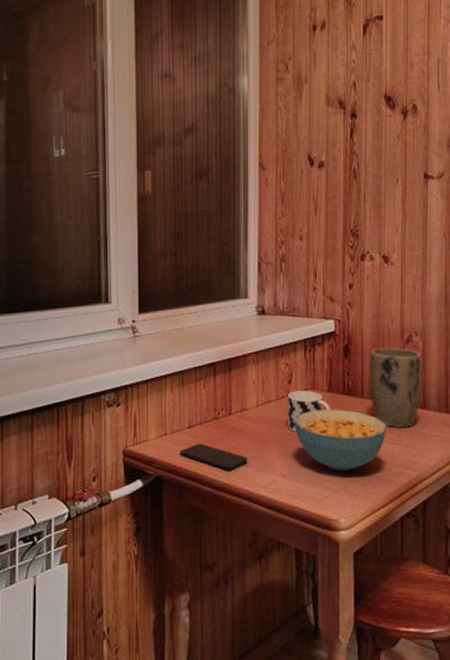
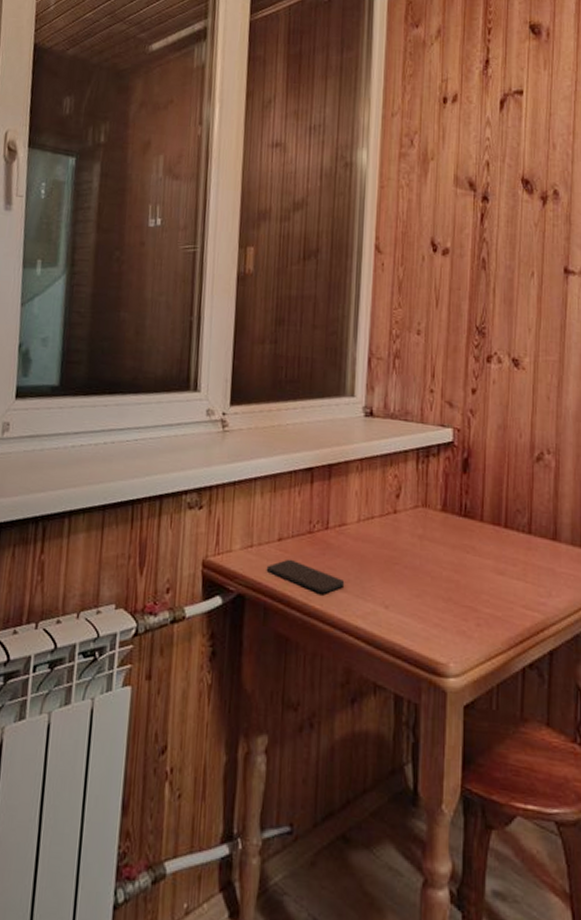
cup: present [288,391,332,432] -> none [393,507,445,555]
cereal bowl: present [294,409,387,471] -> none [400,531,509,607]
plant pot: present [368,347,422,428] -> none [490,464,554,562]

